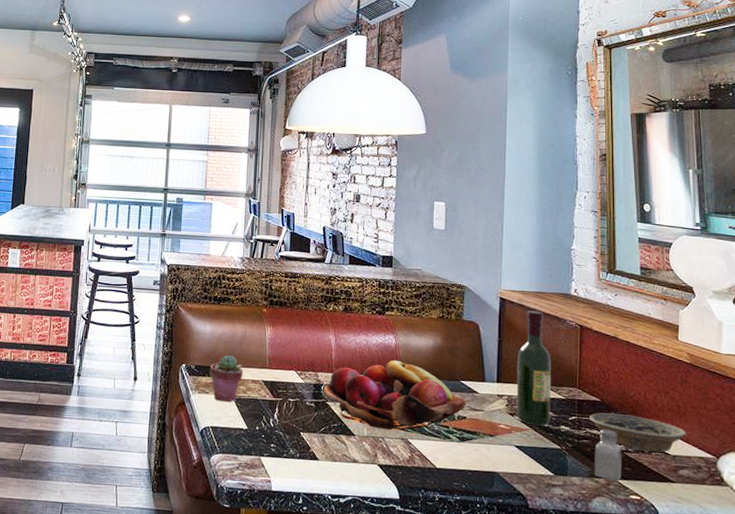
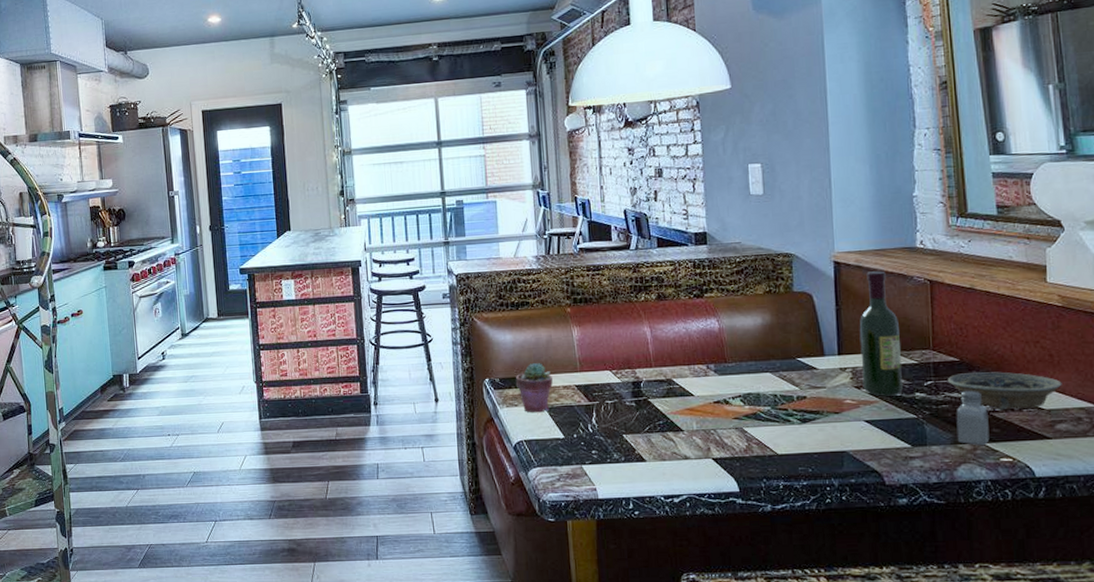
fruit basket: present [323,360,466,430] -> none [643,345,806,421]

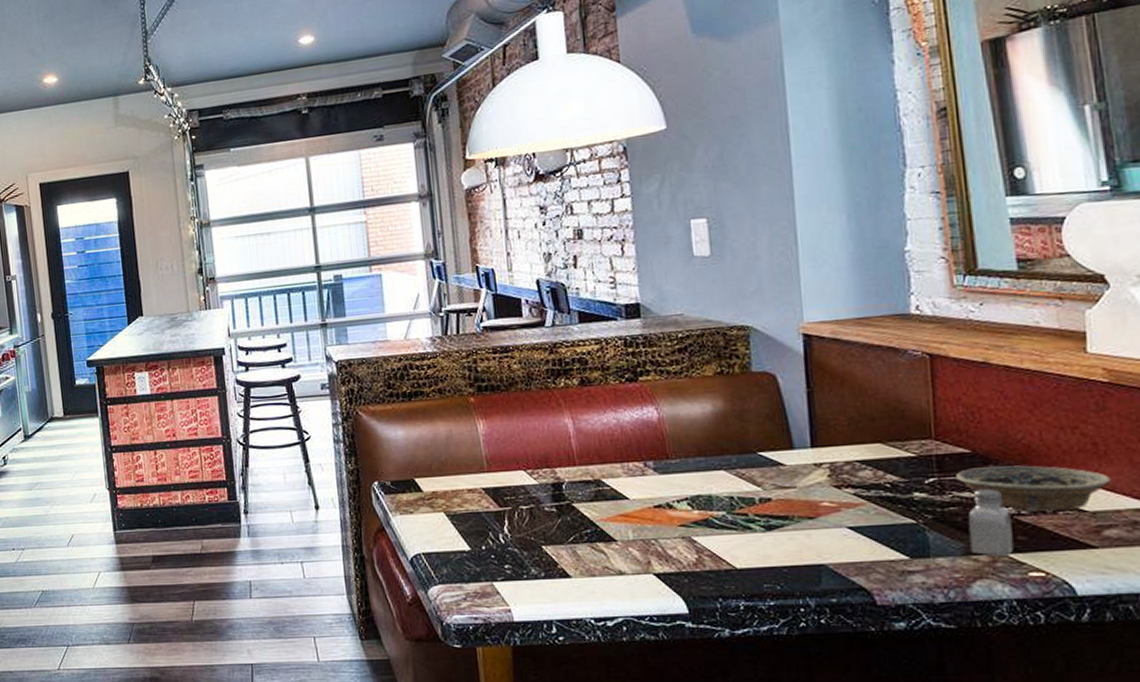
potted succulent: present [515,362,553,413] -> none [410,462,455,521]
wine bottle: present [859,271,903,396] -> none [838,344,897,498]

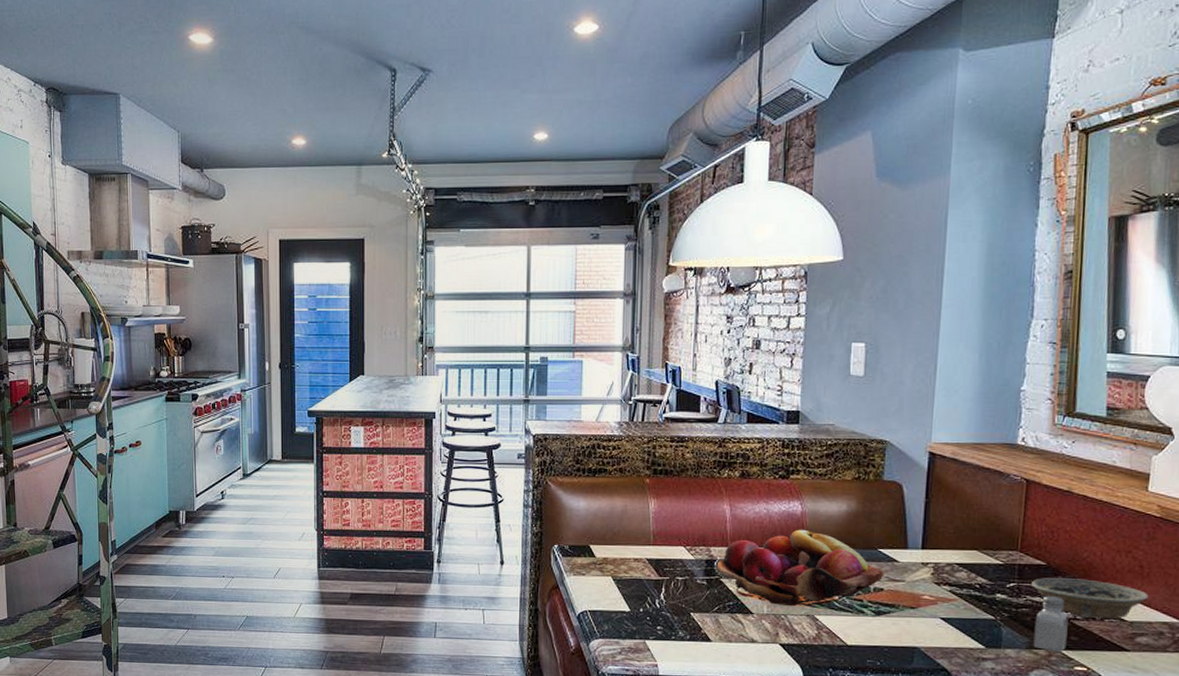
fruit basket: none [565,437,770,529] -> present [716,529,885,607]

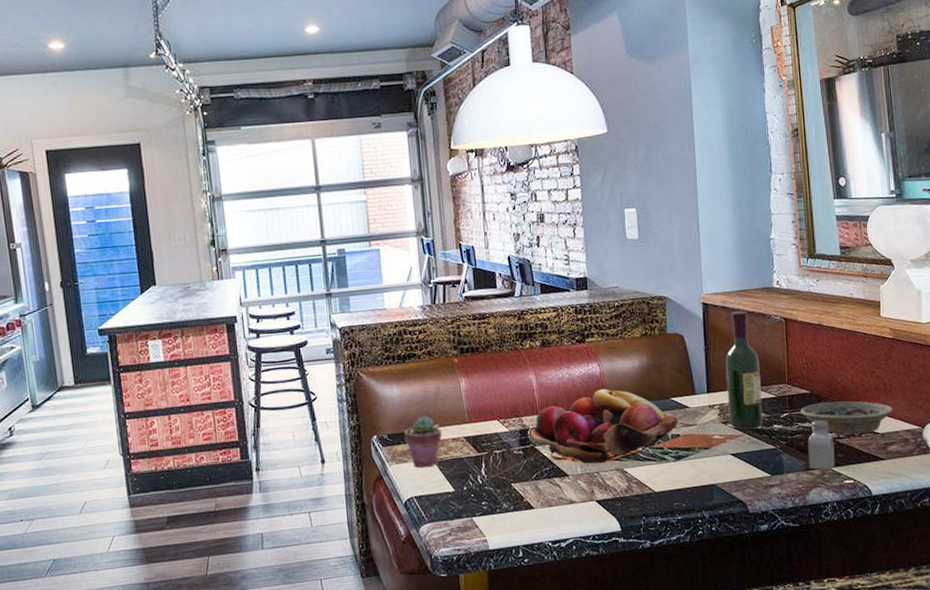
potted succulent: none [585,532,624,584] -> present [404,416,442,468]
wine bottle: none [943,466,989,595] -> present [725,311,763,430]

